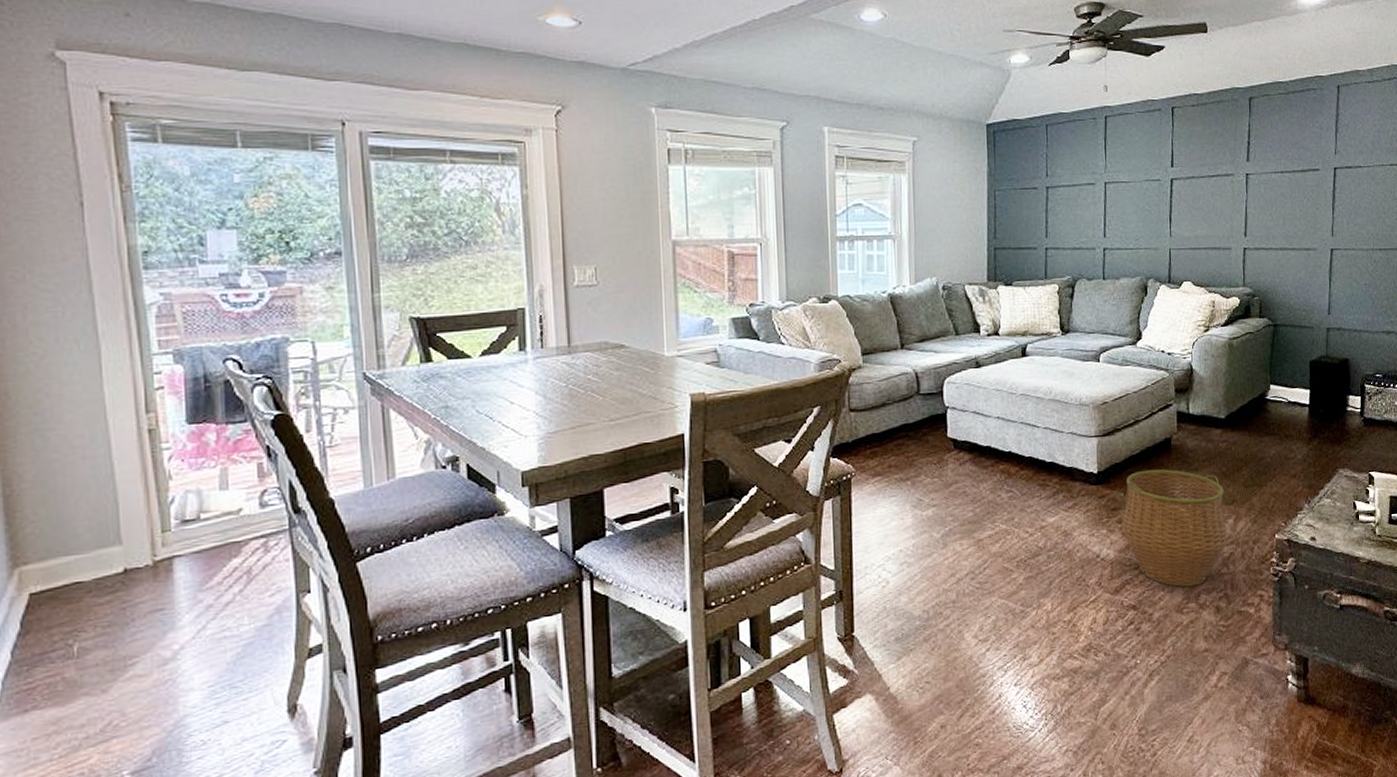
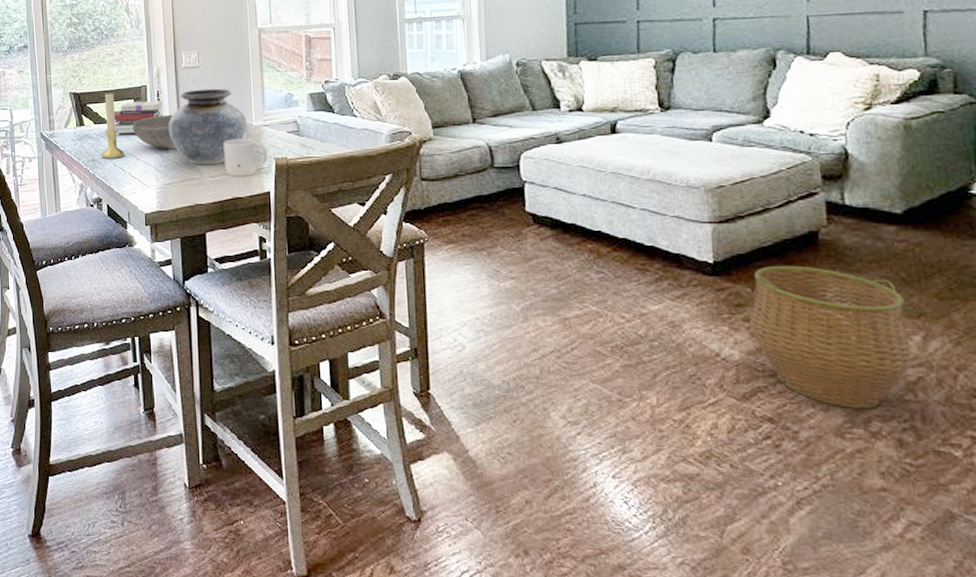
candle holder: none [459,316,492,404] -> present [102,92,124,159]
books: none [477,328,548,372] -> present [114,101,163,135]
bowl: none [504,344,565,389] -> present [132,114,176,150]
vase: none [555,312,657,407] -> present [169,88,247,165]
mug: none [626,372,681,419] -> present [222,138,267,176]

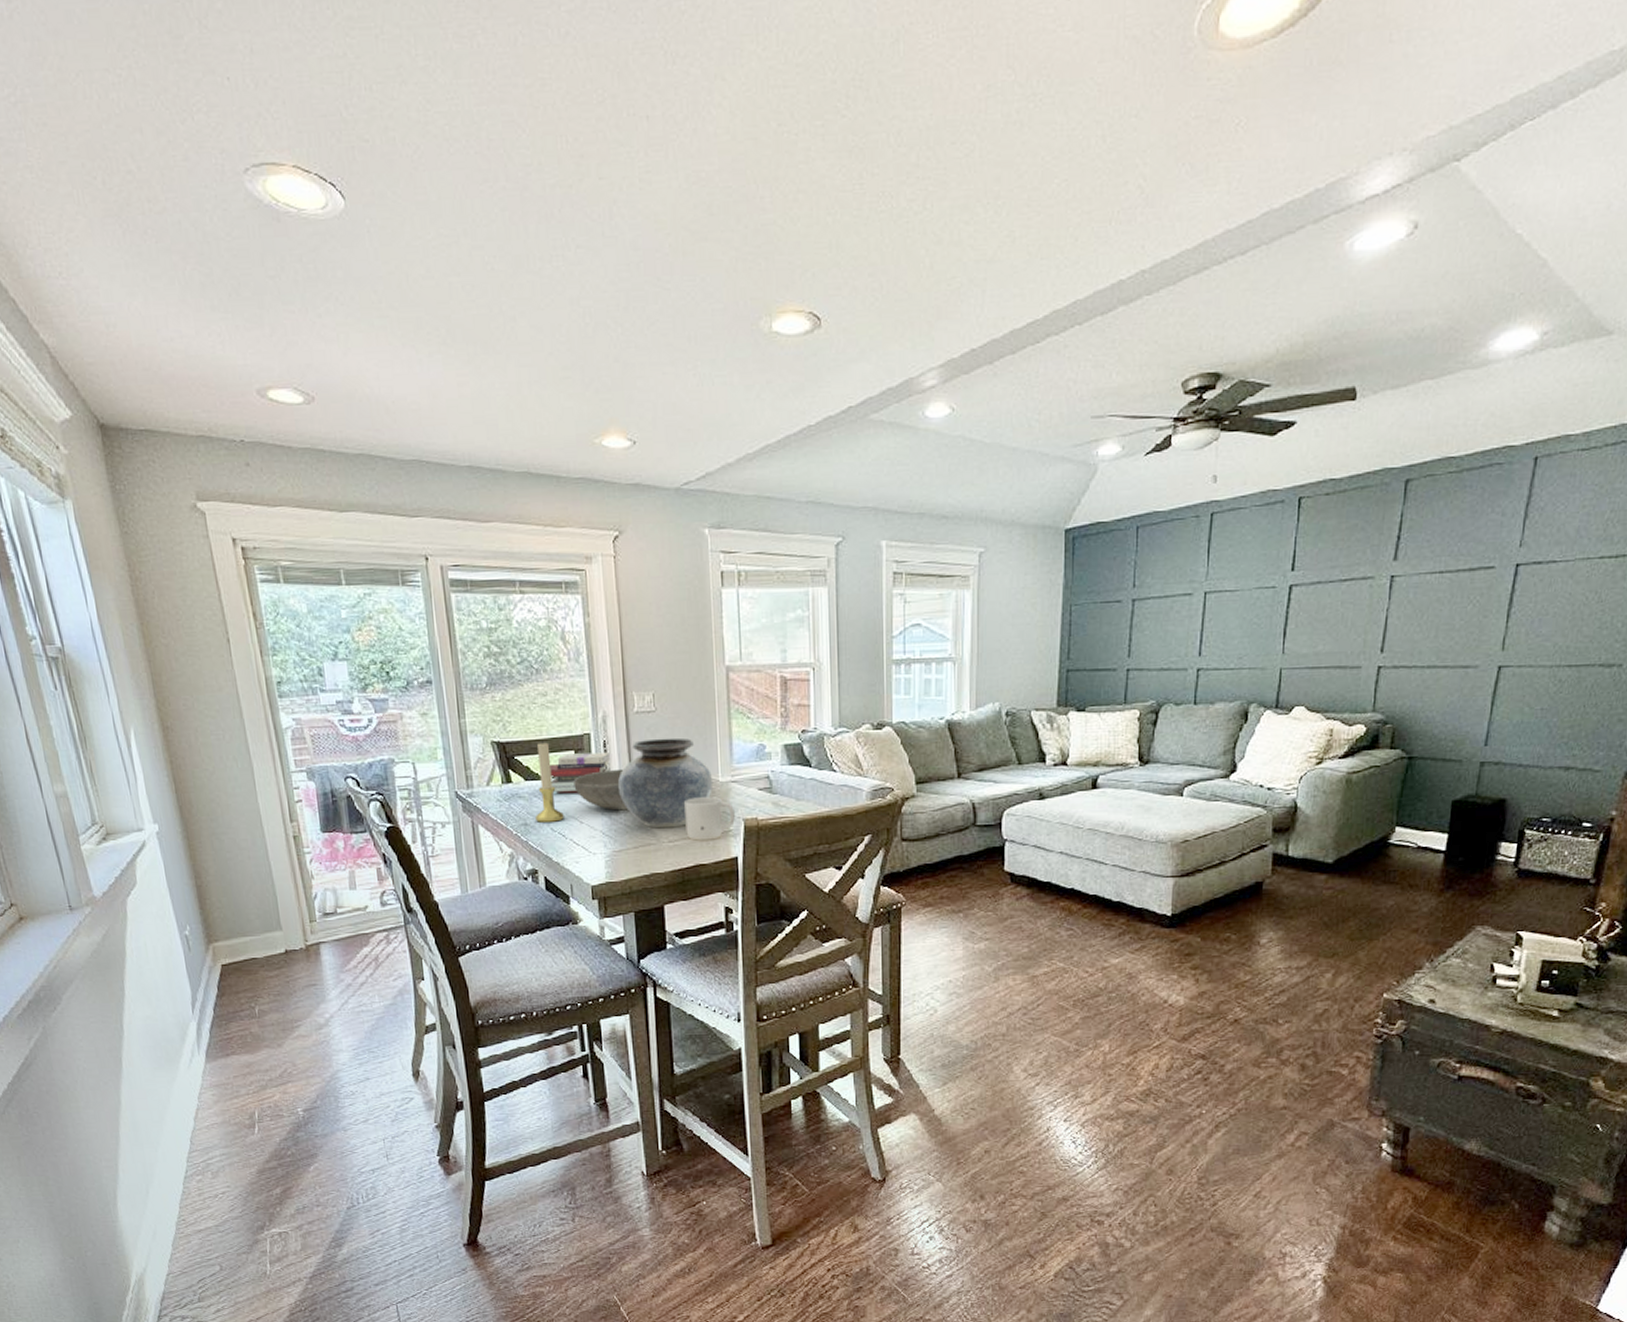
basket: present [748,265,913,409] -> none [1195,914,1323,1041]

